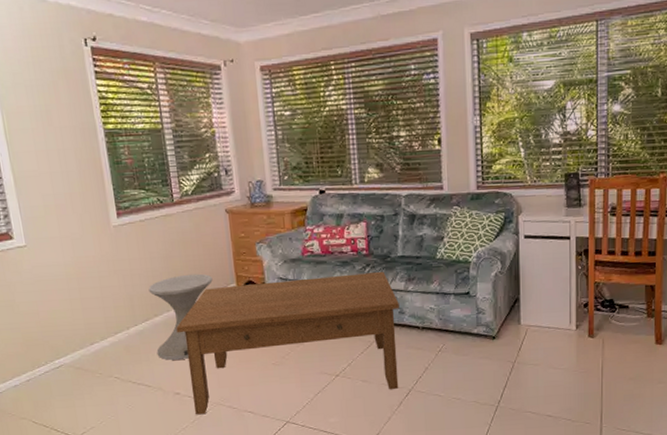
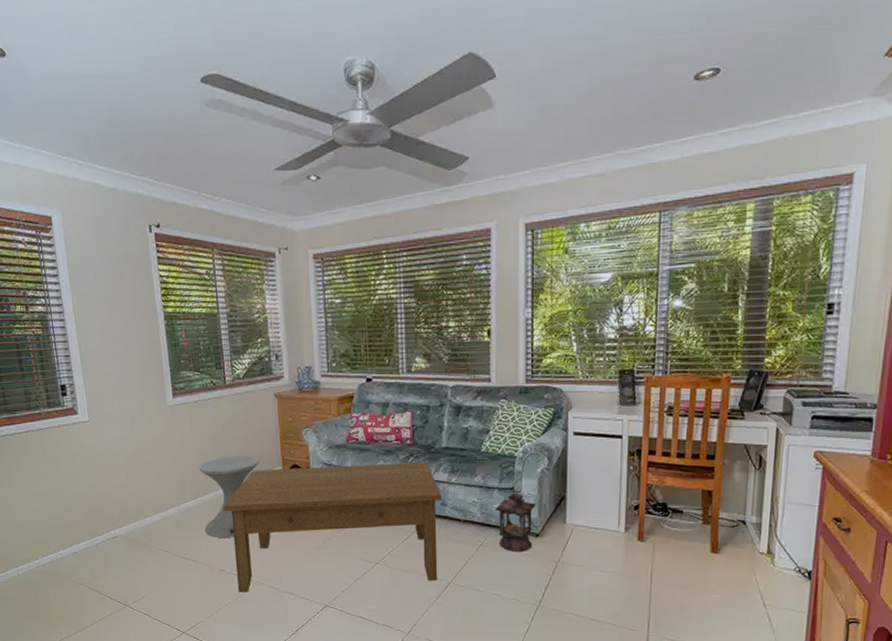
candle lantern: none [452,290,491,356] -> present [495,486,536,552]

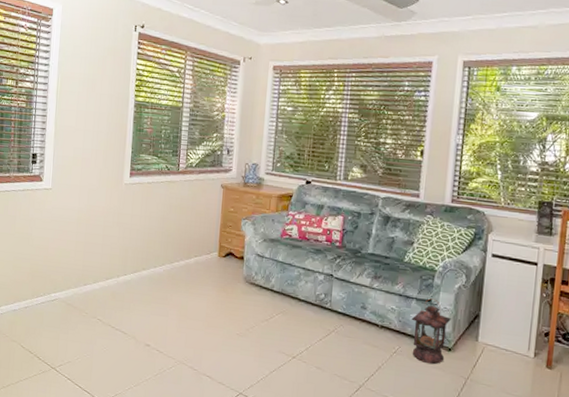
side table: present [199,455,260,537] -> none [138,236,199,314]
coffee table: present [223,461,442,593] -> none [158,252,363,383]

